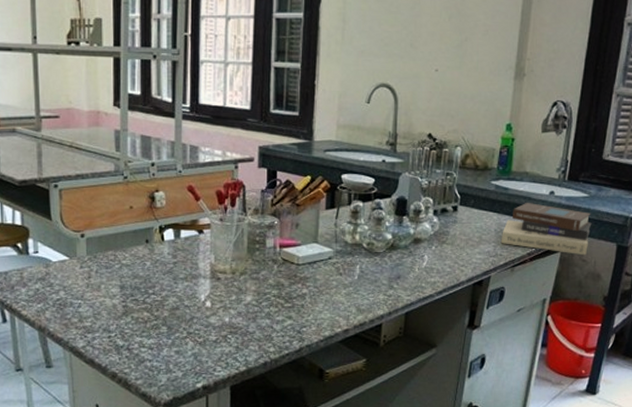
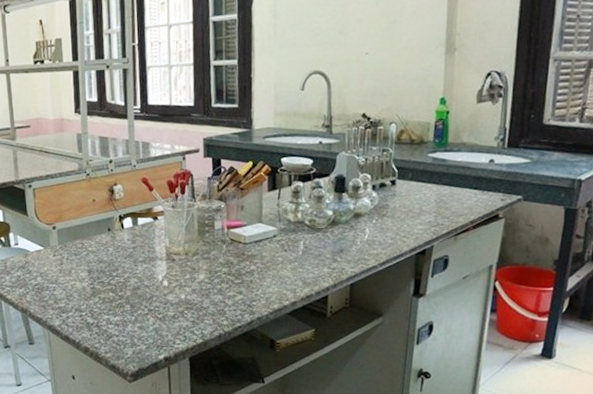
books: present [500,203,592,256] -> none [441,172,536,221]

